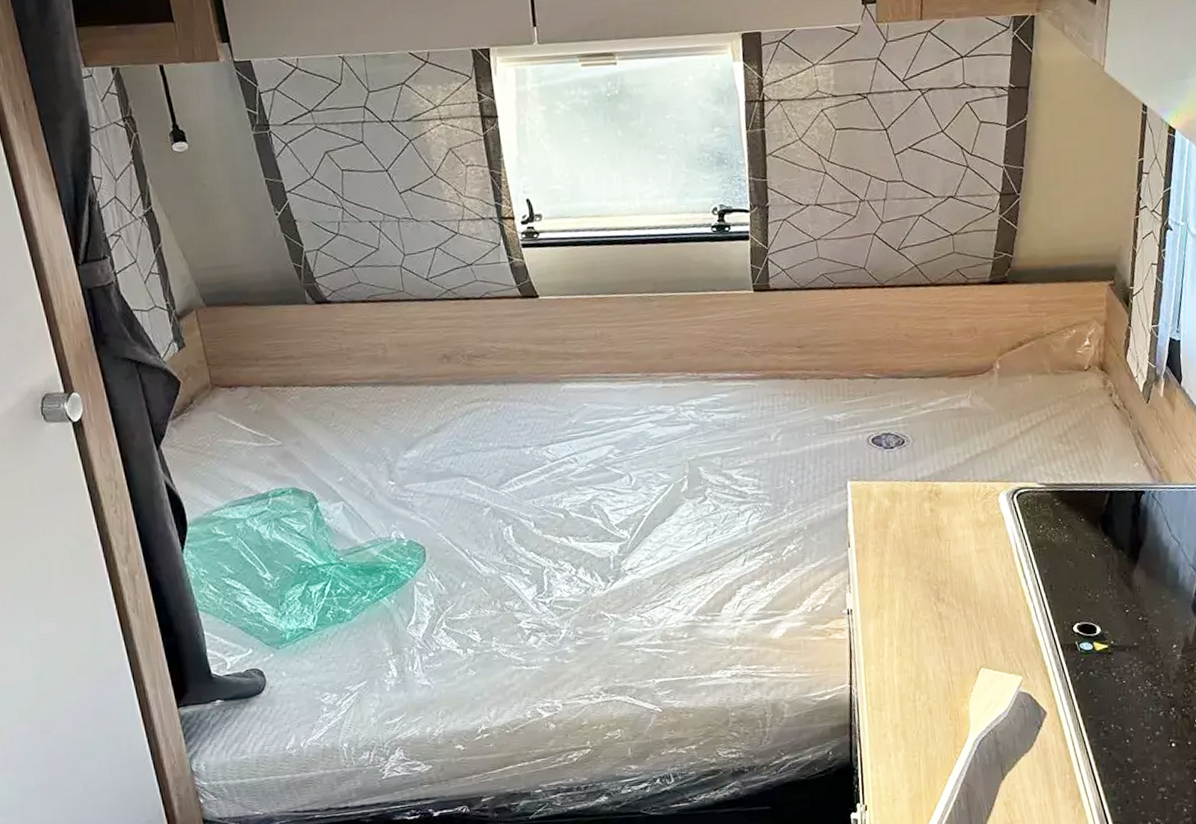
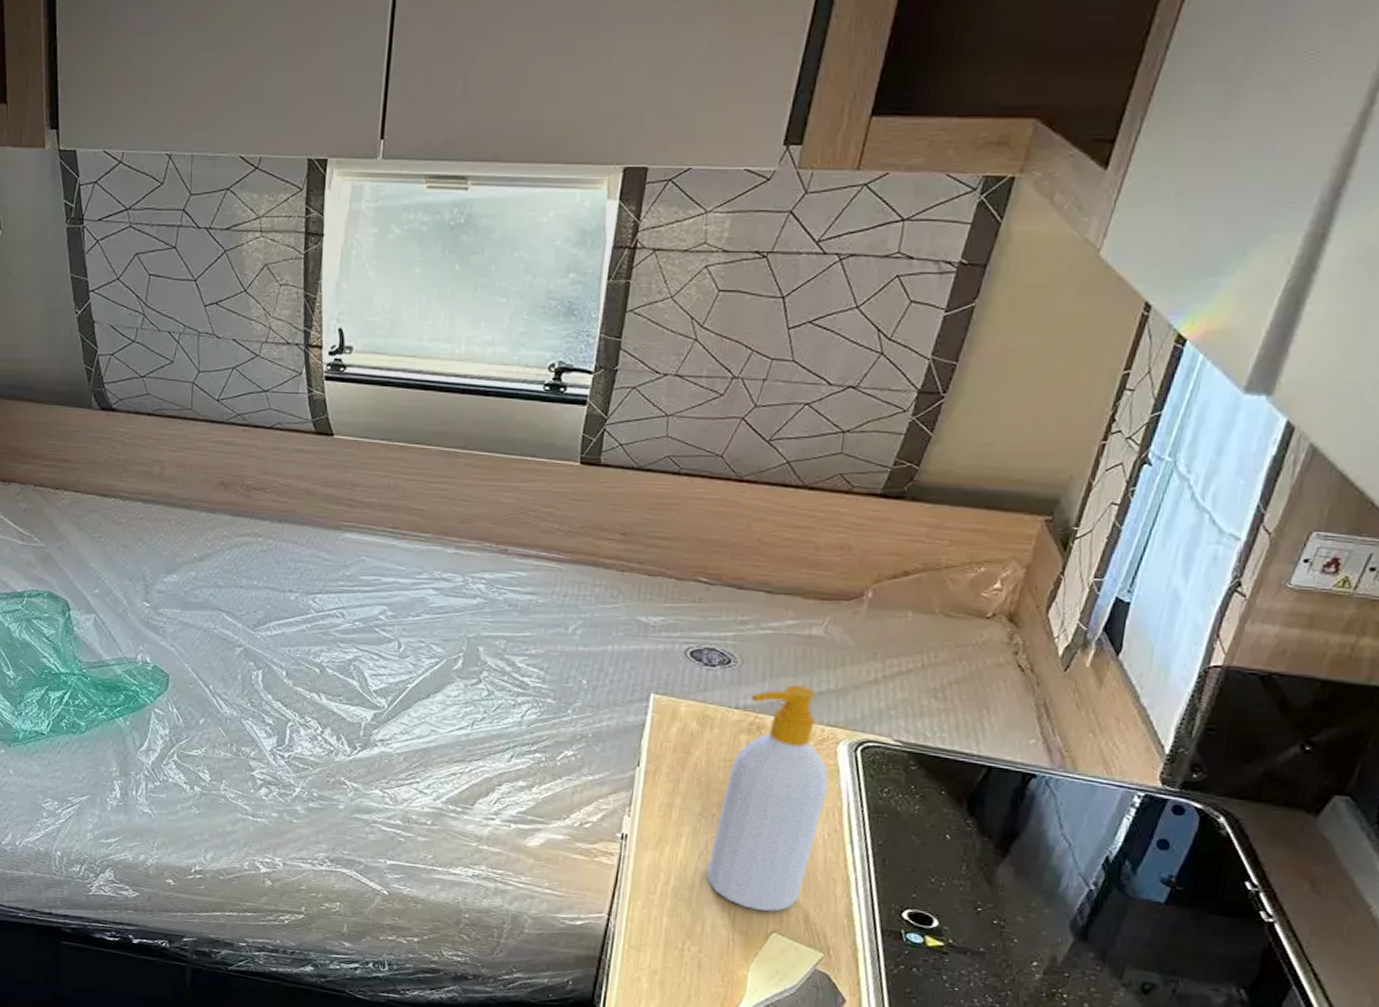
soap bottle: none [920,451,999,652] -> present [707,685,829,912]

